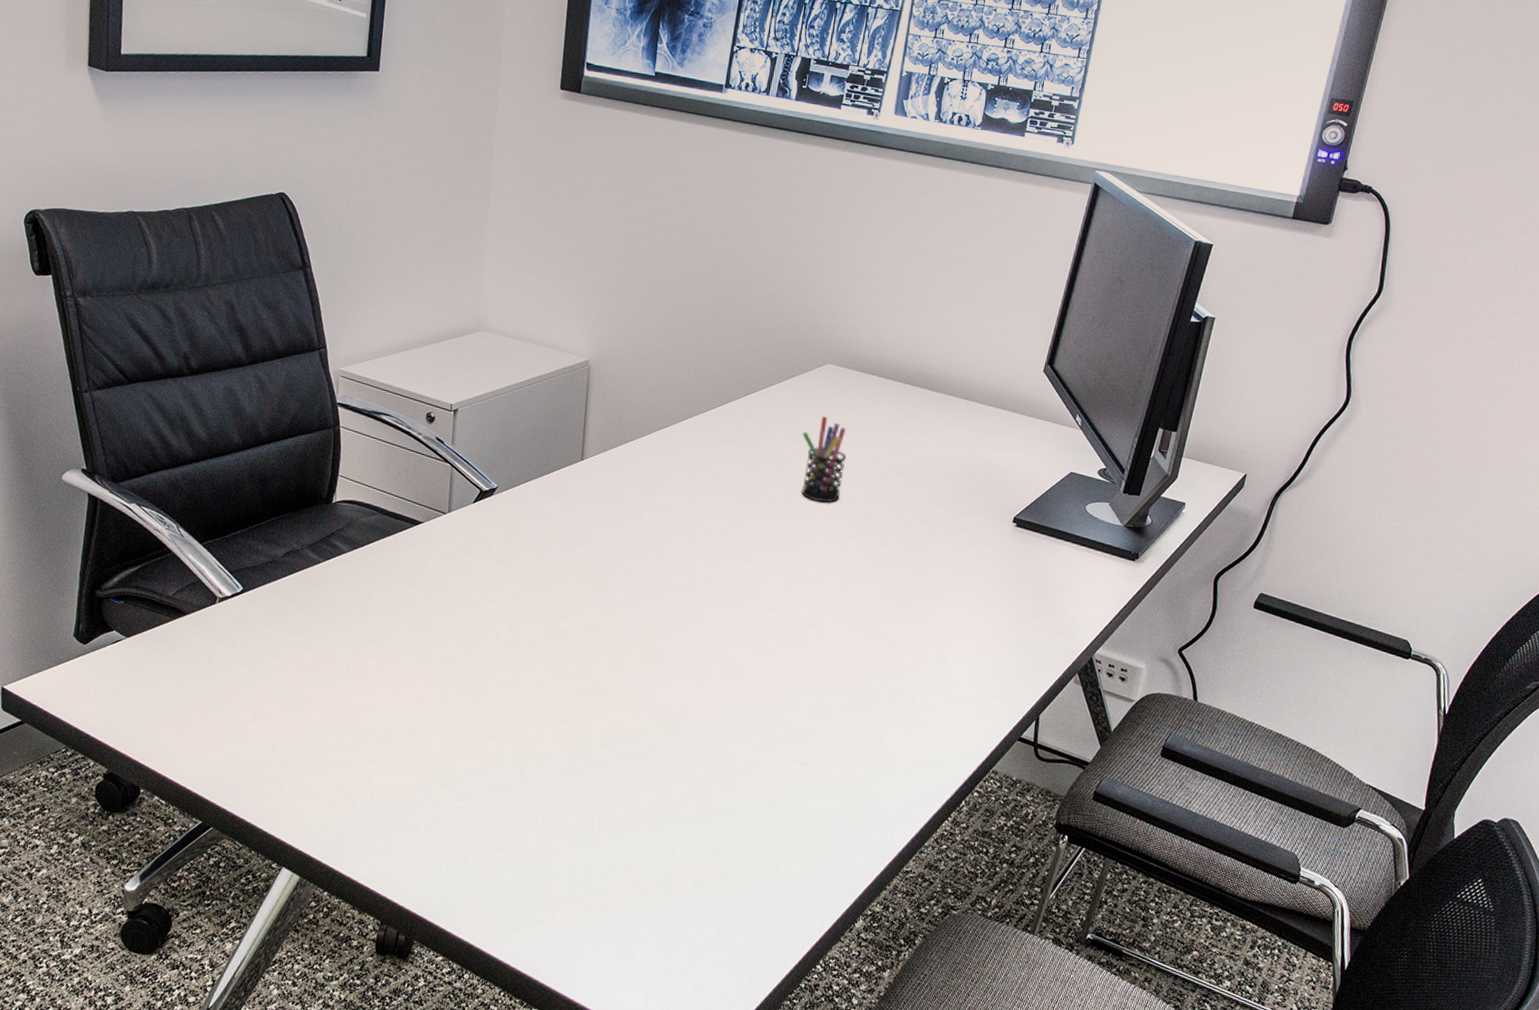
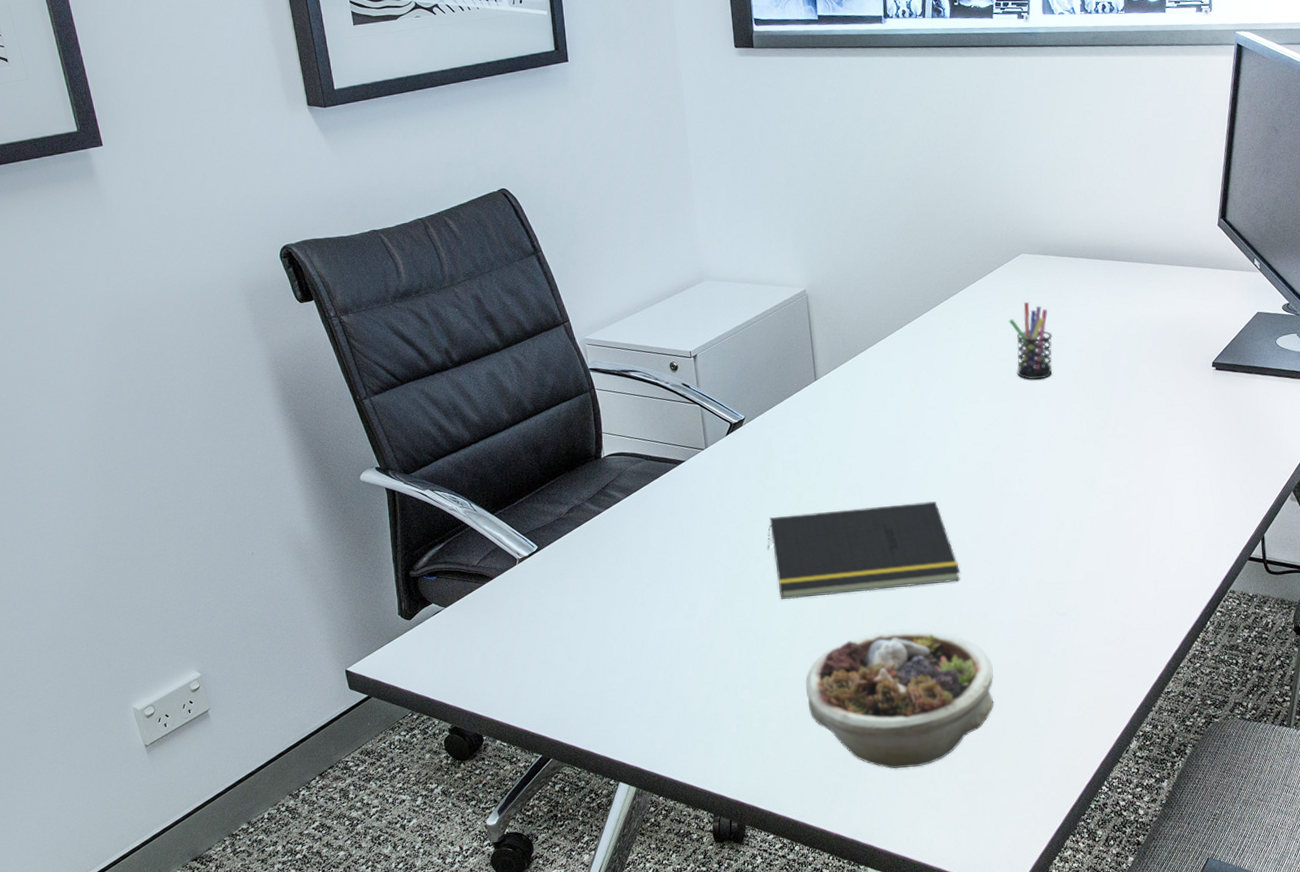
notepad: none [495,601,703,708] -> present [767,501,961,600]
succulent planter: none [508,747,719,907] -> present [805,628,994,769]

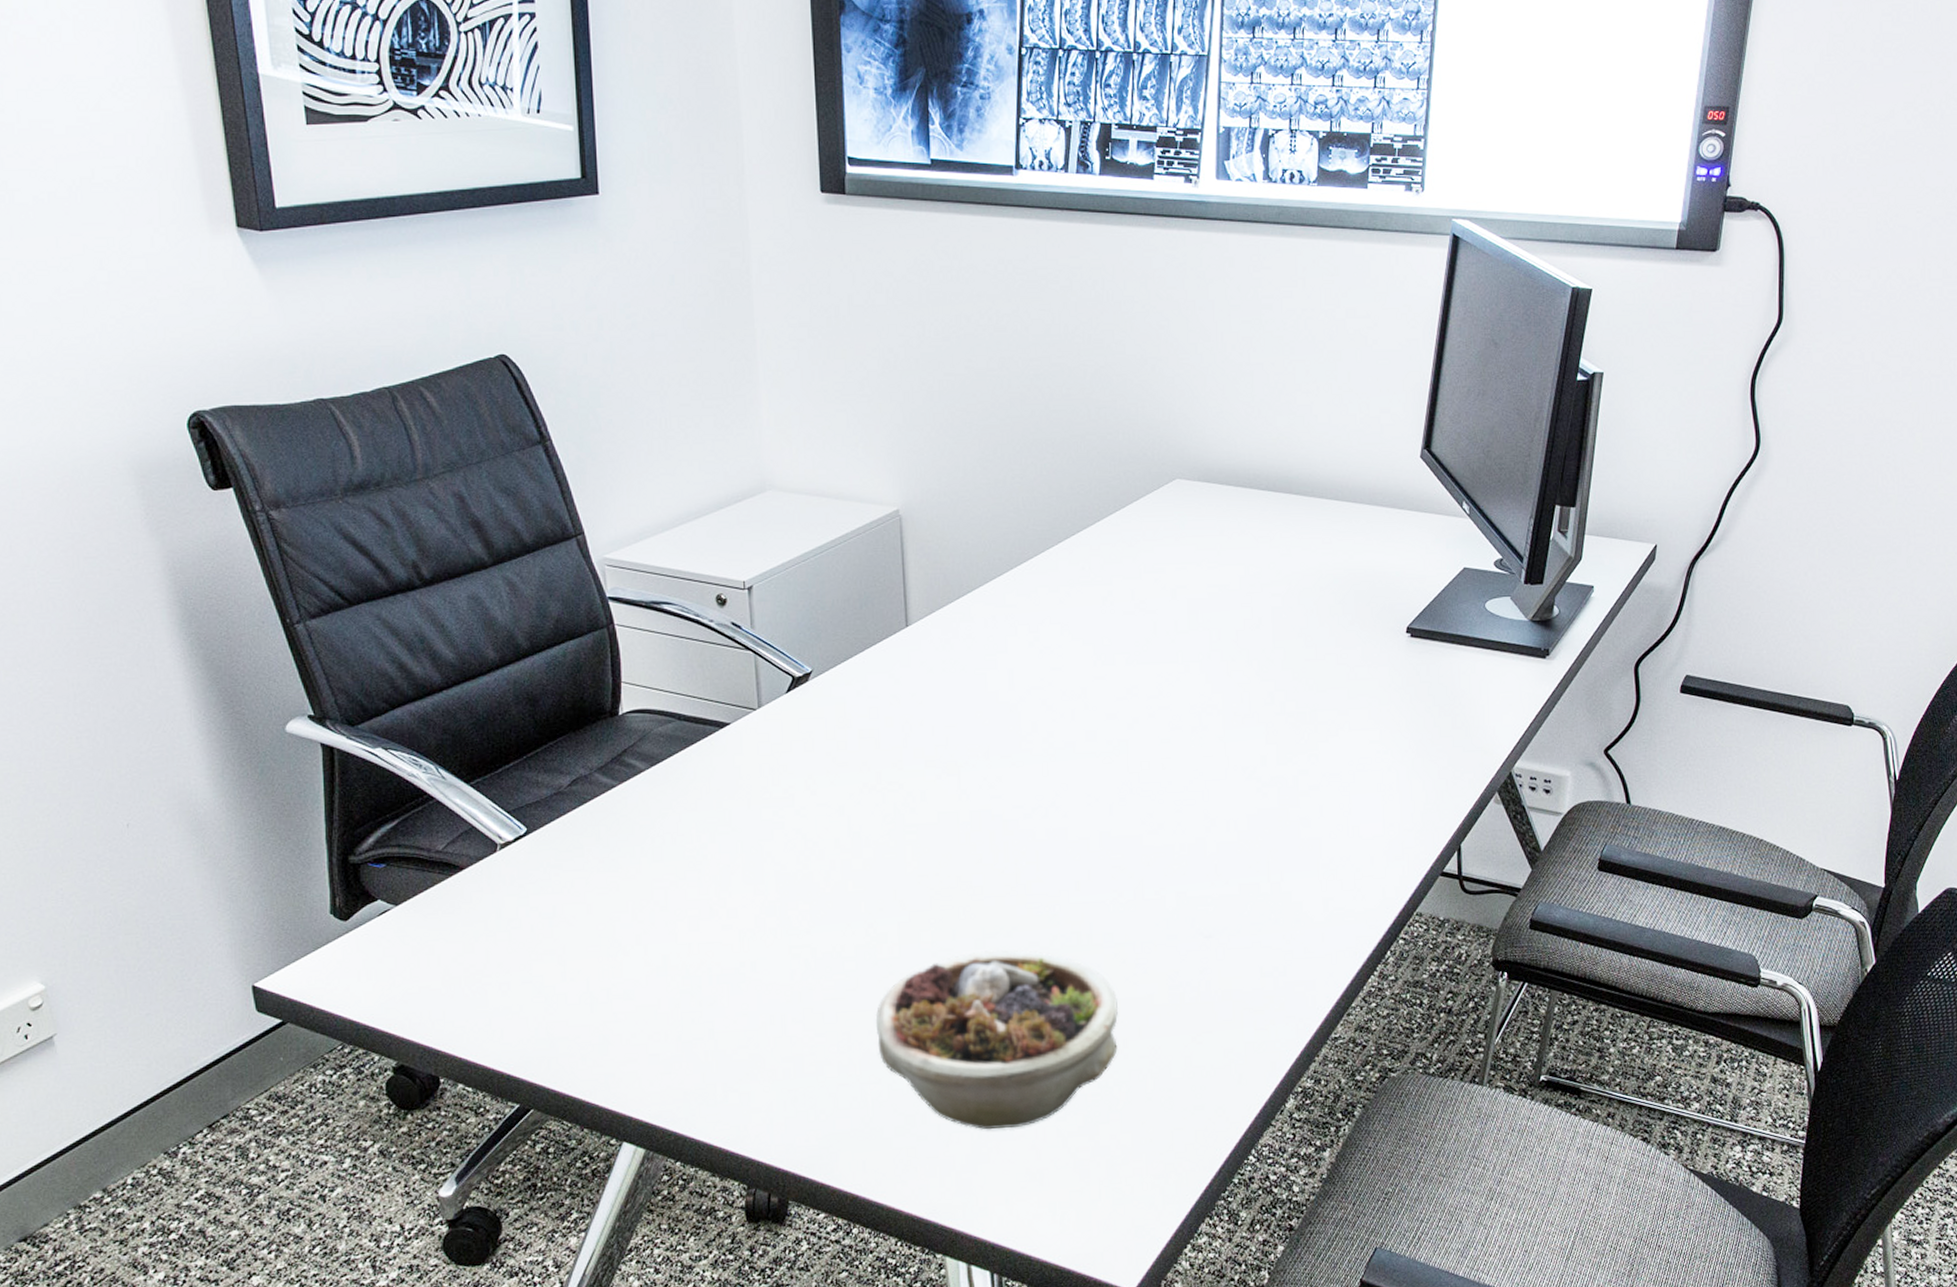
notepad: present [767,501,961,600] -> none [833,787,1082,909]
pen holder: present [1009,302,1053,380] -> none [1157,540,1210,639]

